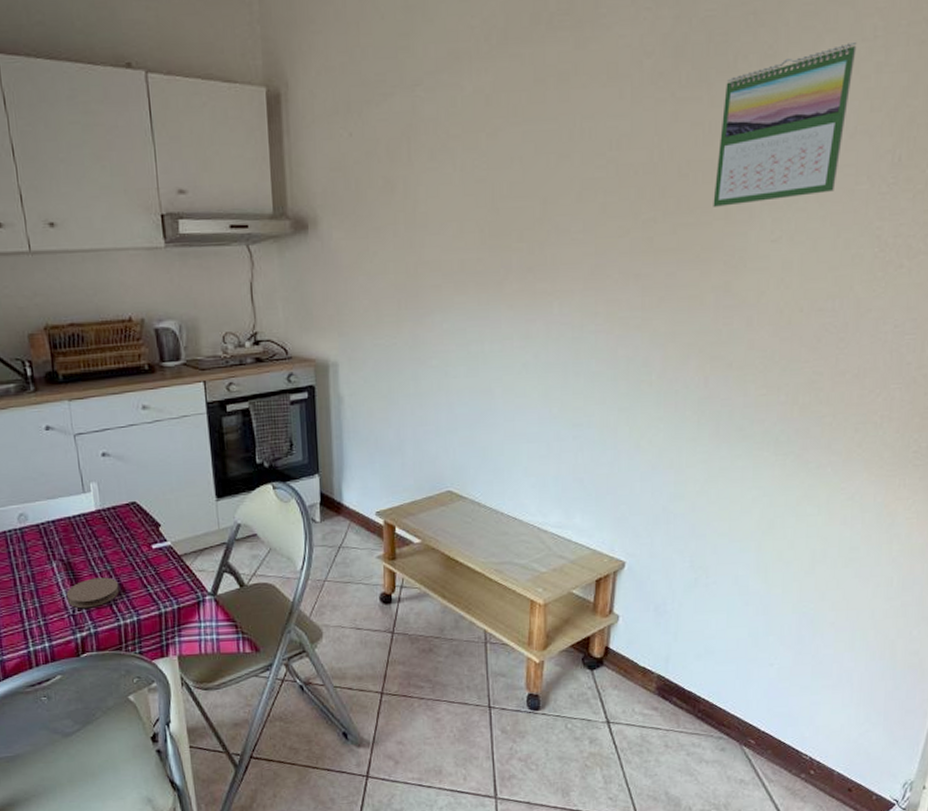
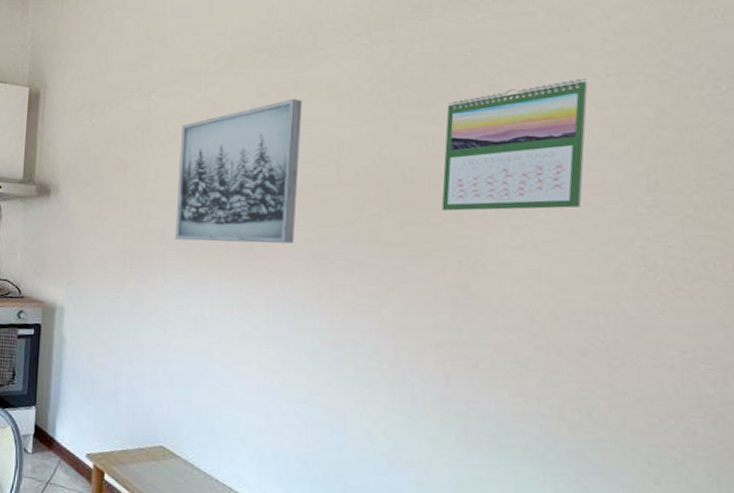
wall art: none [451,84,582,270] -> present [175,99,303,244]

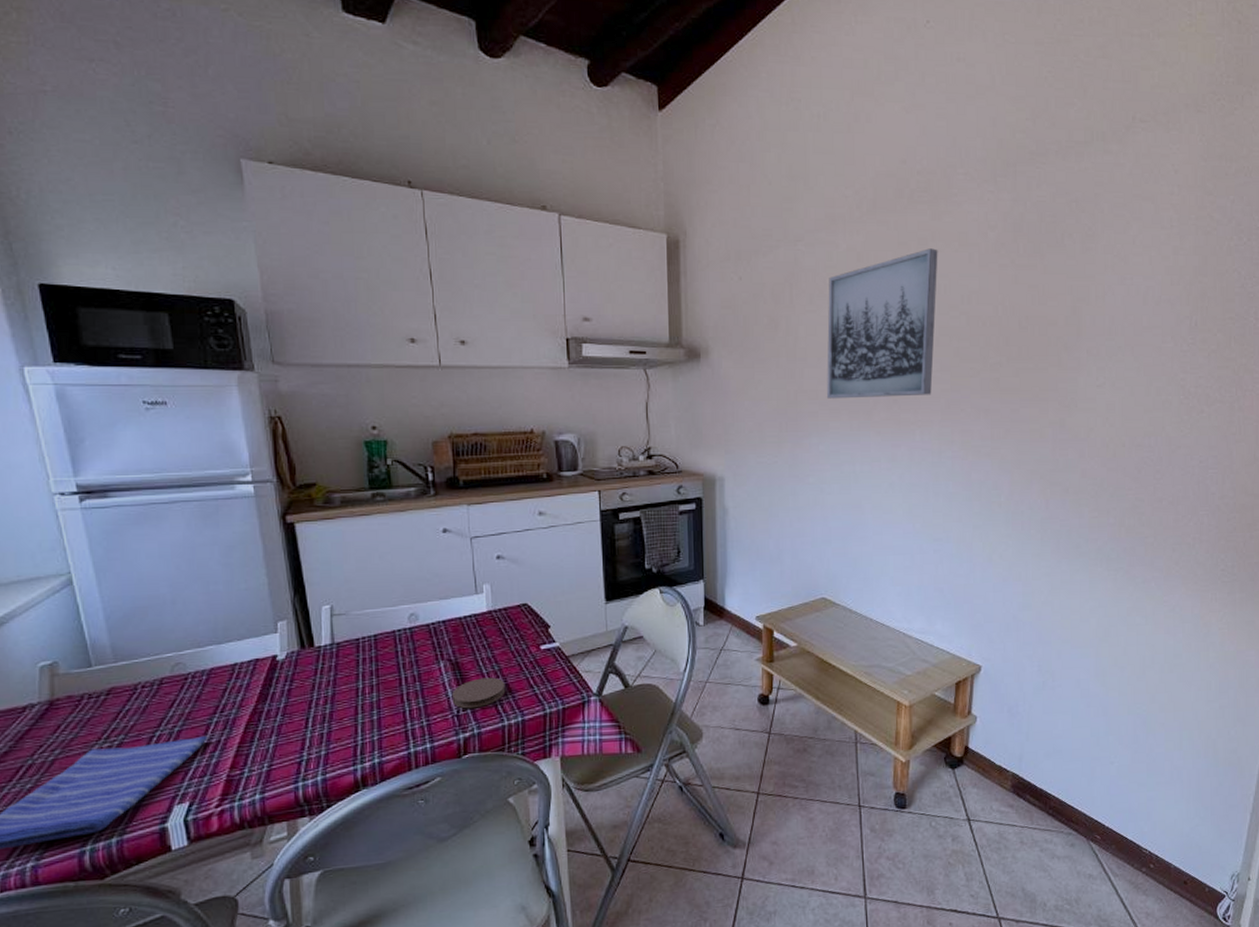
calendar: present [441,78,588,211] -> none [1048,229,1157,355]

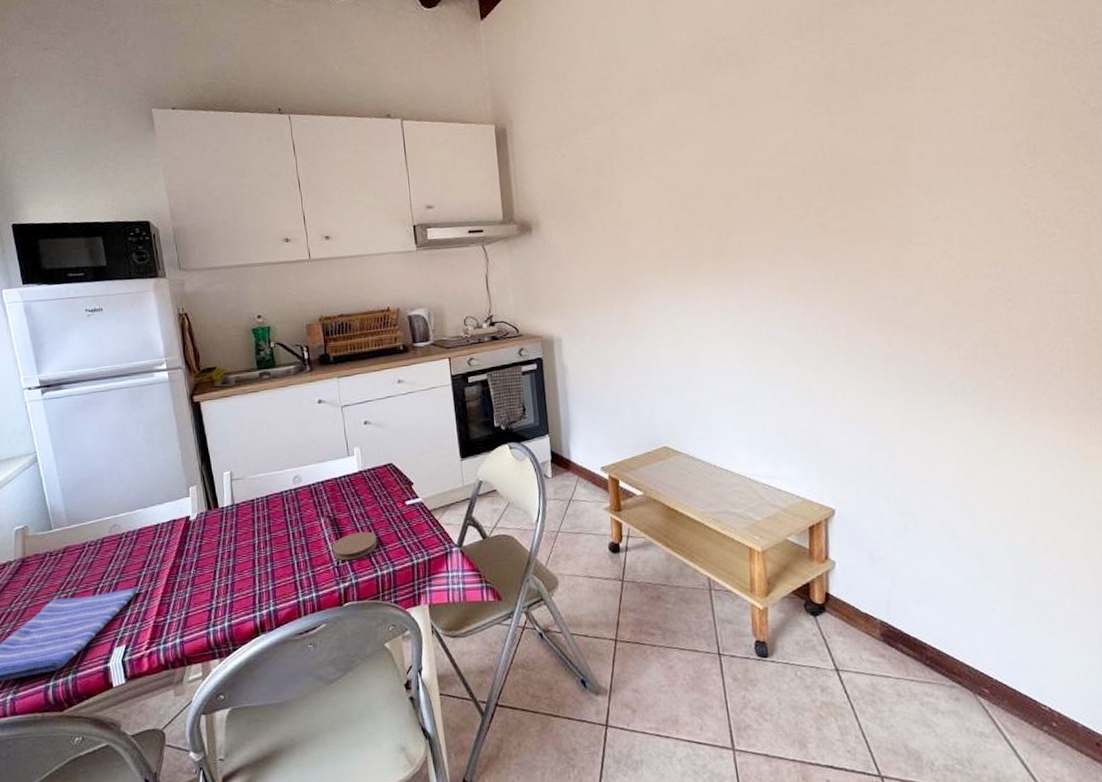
wall art: present [827,248,938,399] -> none [646,106,757,257]

